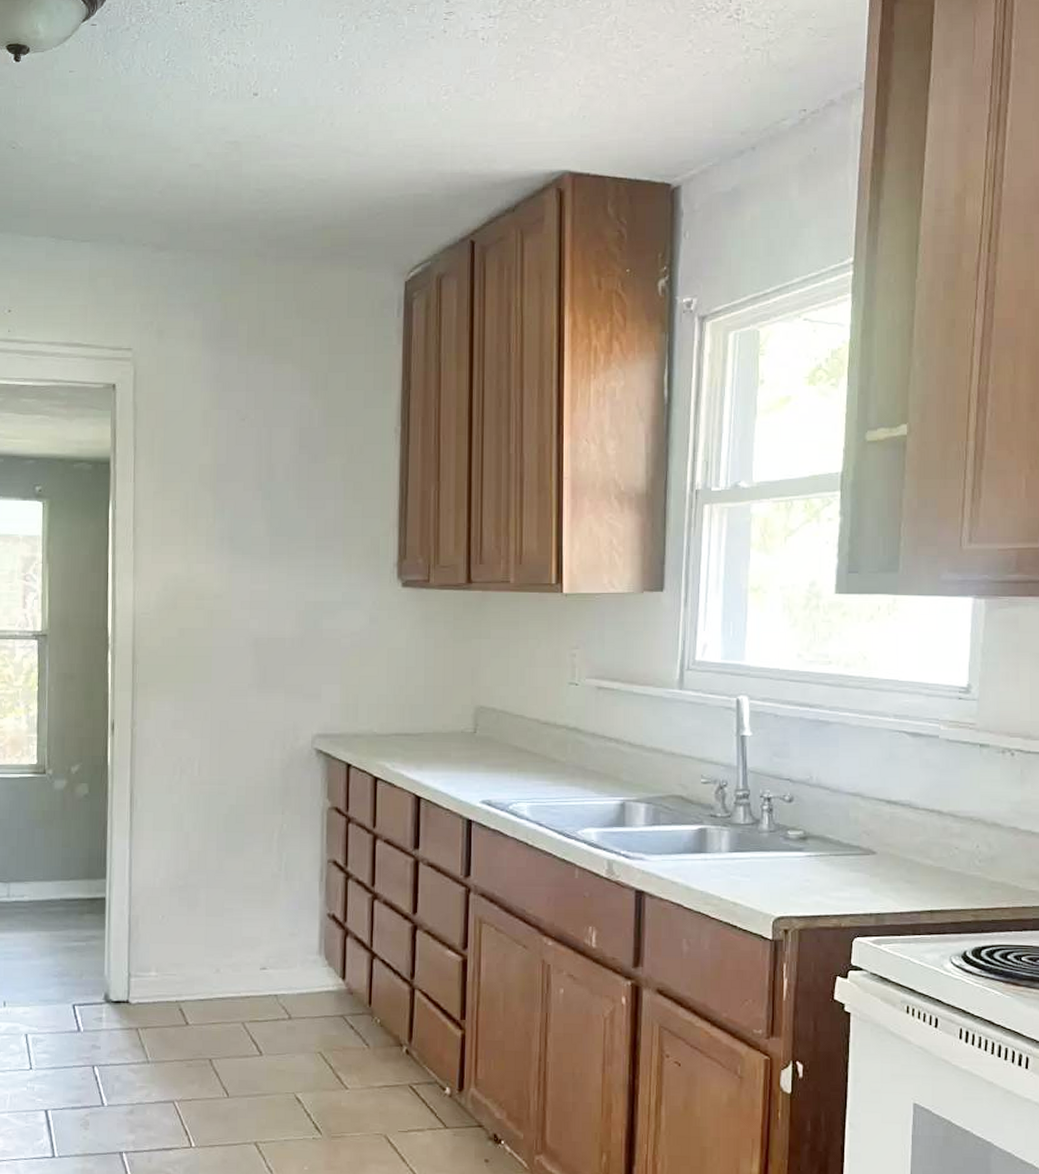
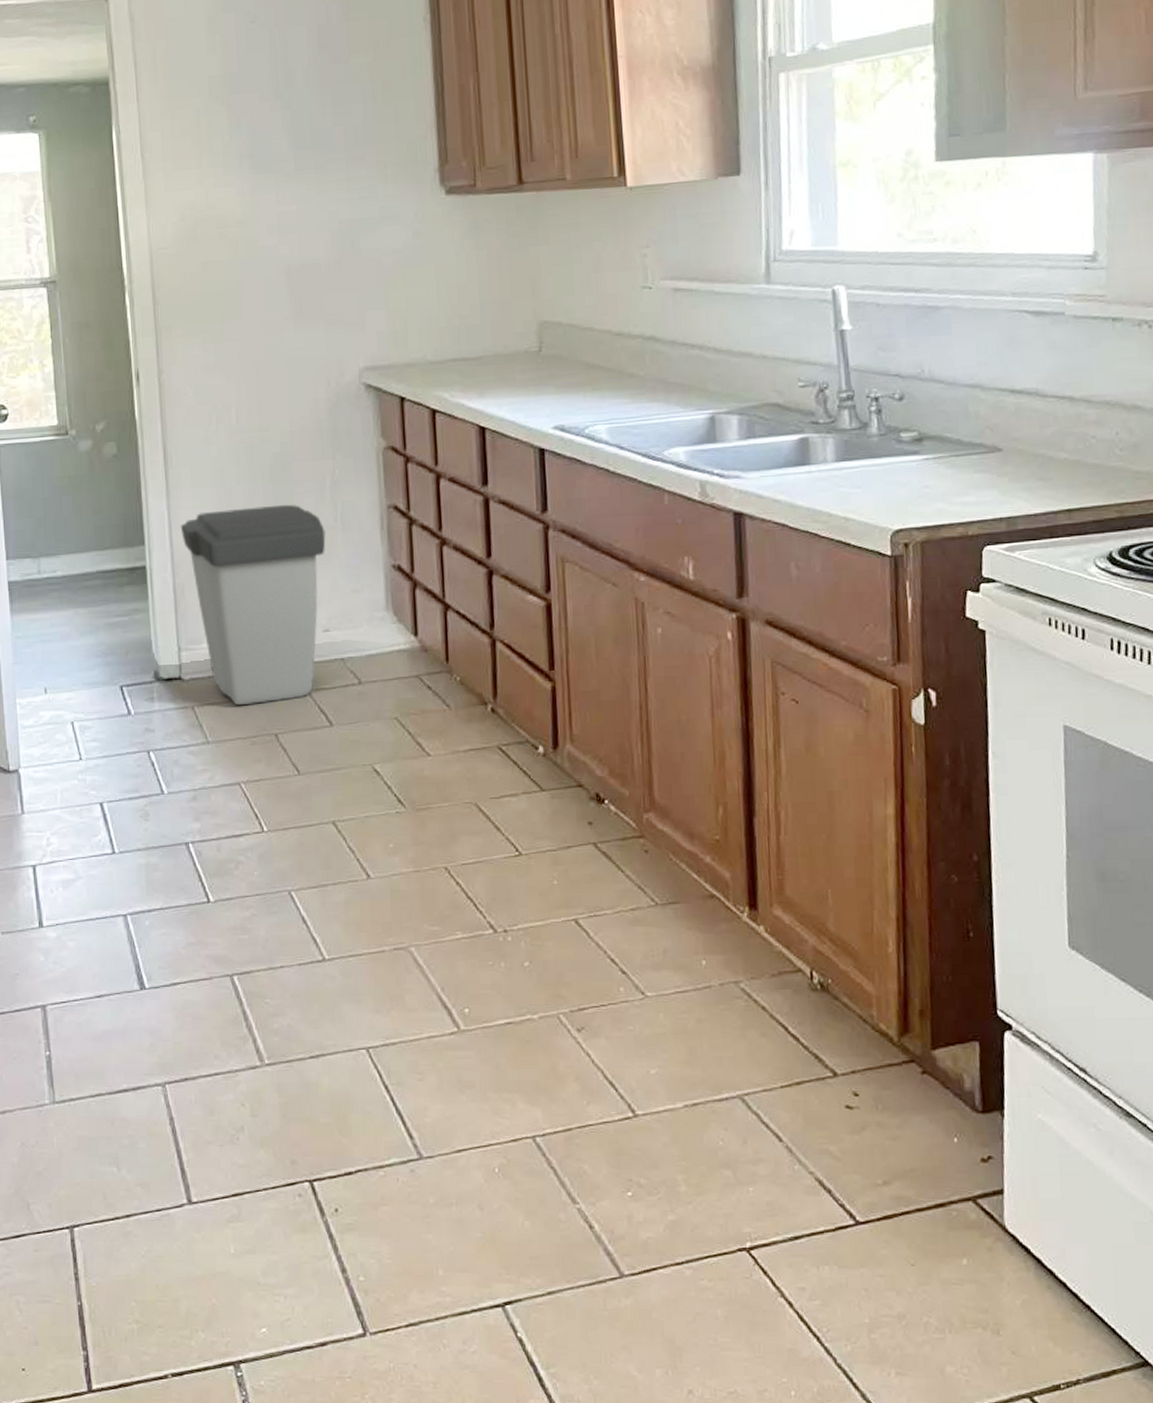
trash can: none [139,851,270,1031] -> present [180,504,326,706]

